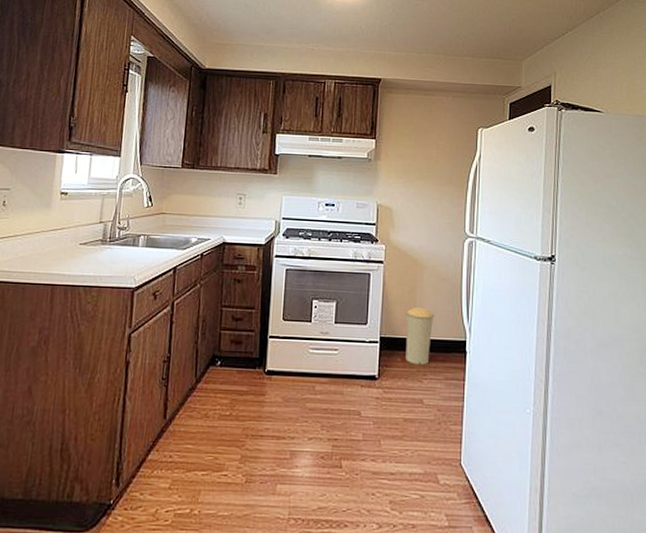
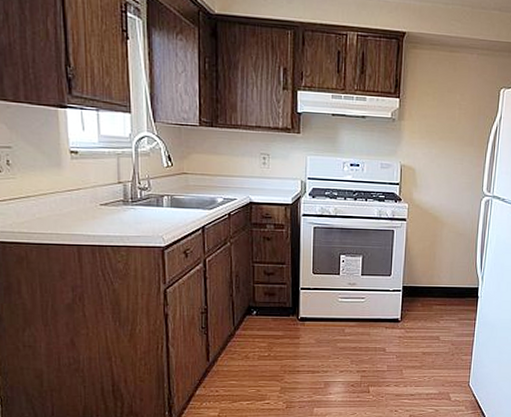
trash can: present [405,308,435,365] -> none [425,260,452,309]

